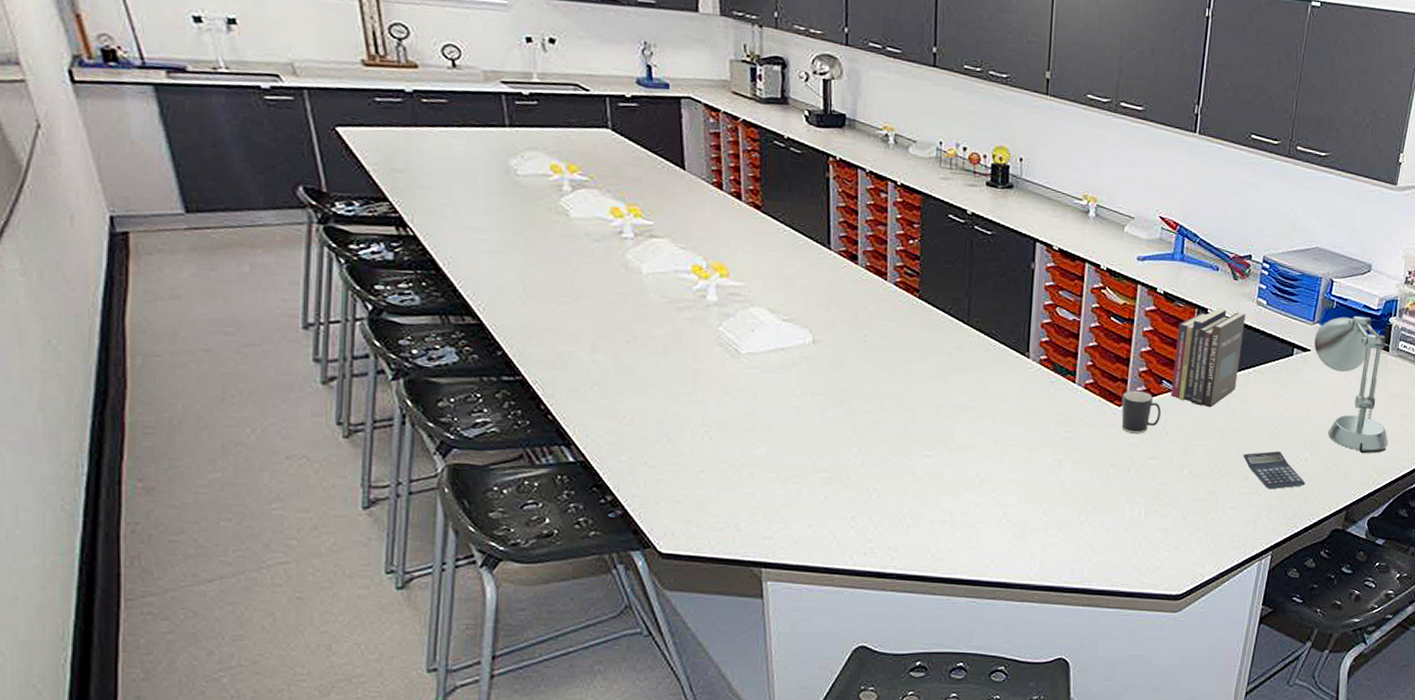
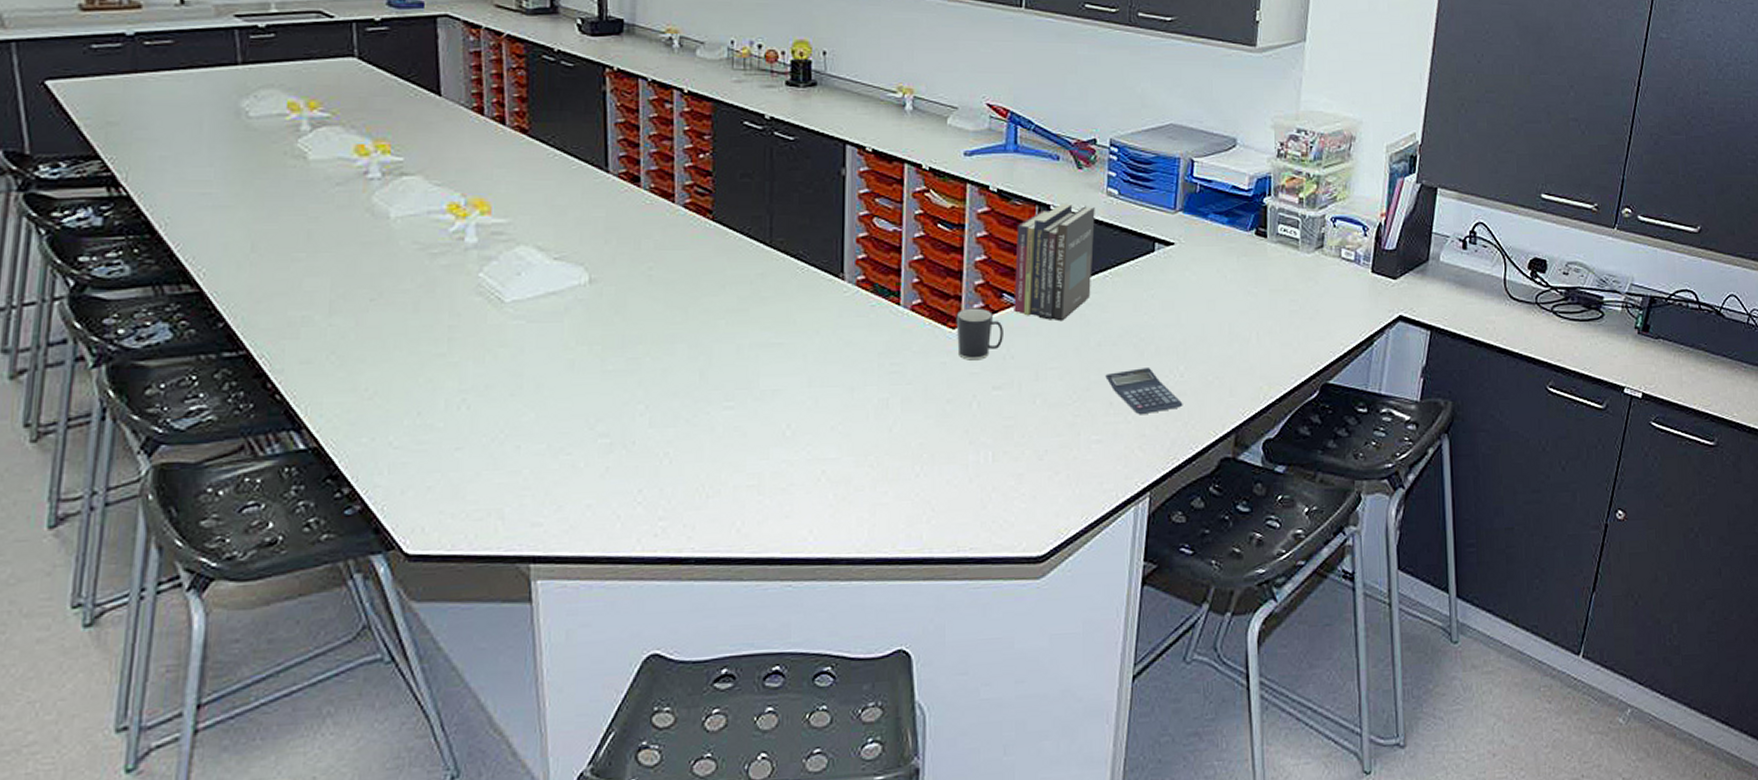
desk lamp: present [1314,315,1388,454] -> none [1177,199,1277,362]

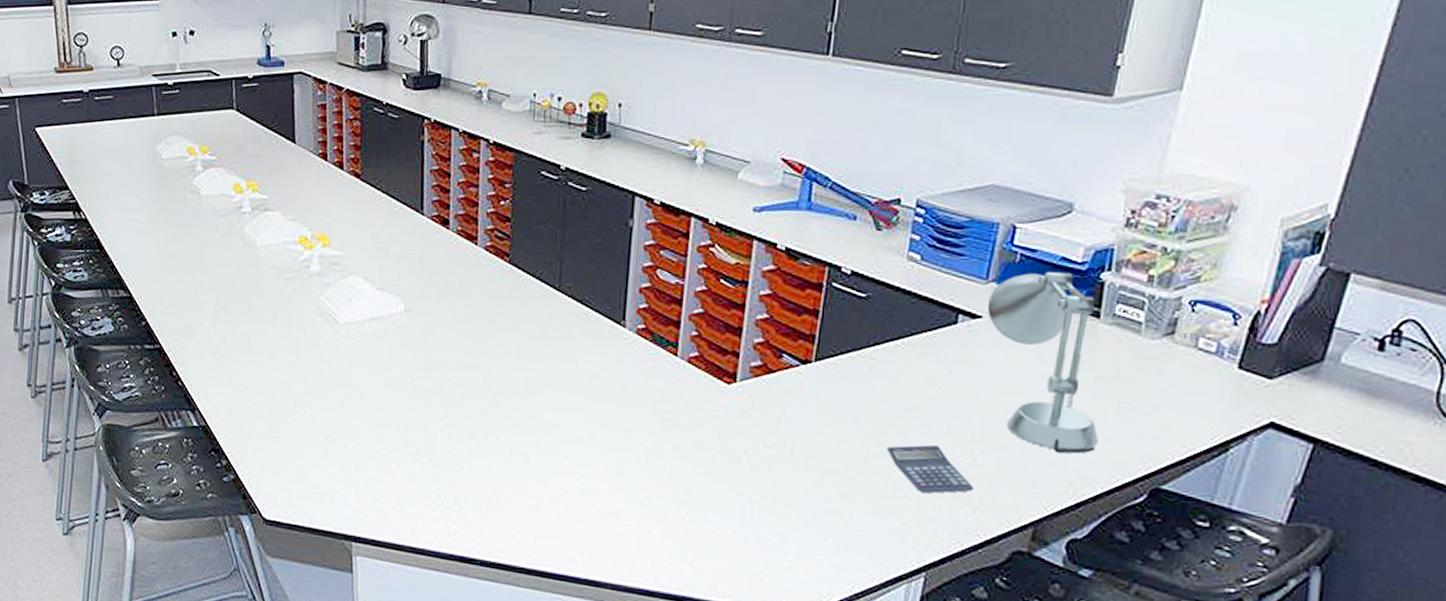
mug: present [956,308,1003,360] -> none [731,365,780,418]
books: present [1014,203,1095,322] -> none [793,265,892,388]
desk lamp: none [1177,199,1277,362] -> present [987,271,1098,454]

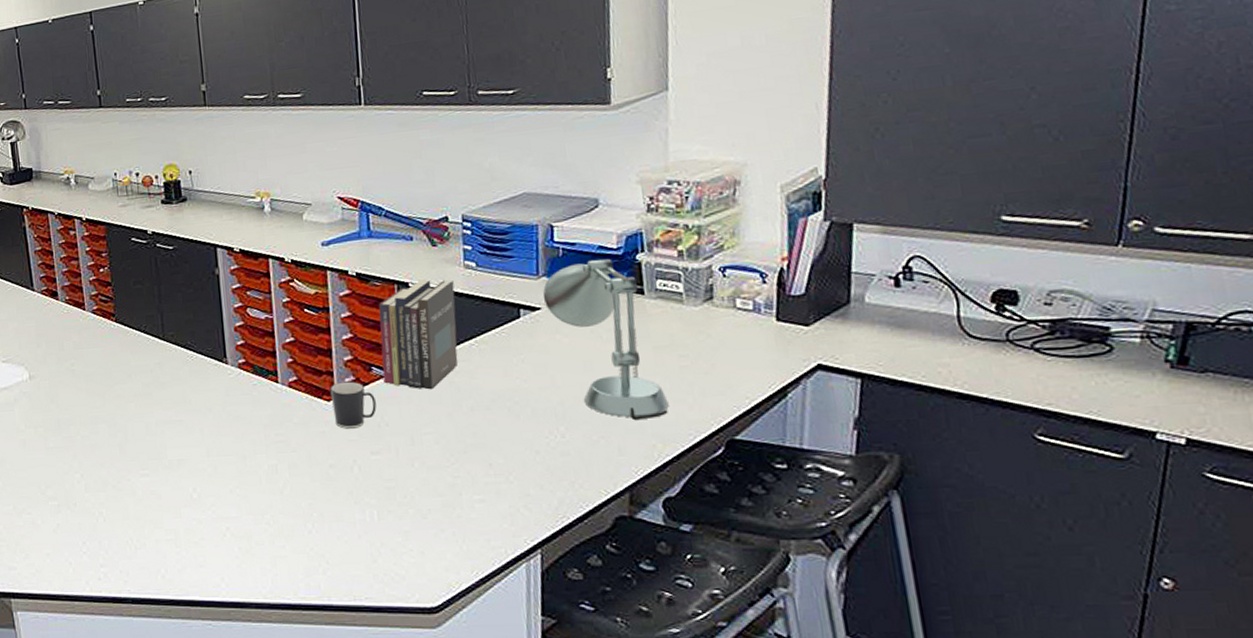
mug: none [731,365,780,418] -> present [329,381,377,429]
books: none [793,265,892,388] -> present [378,279,458,390]
calculator: present [887,445,974,494] -> none [481,430,568,476]

